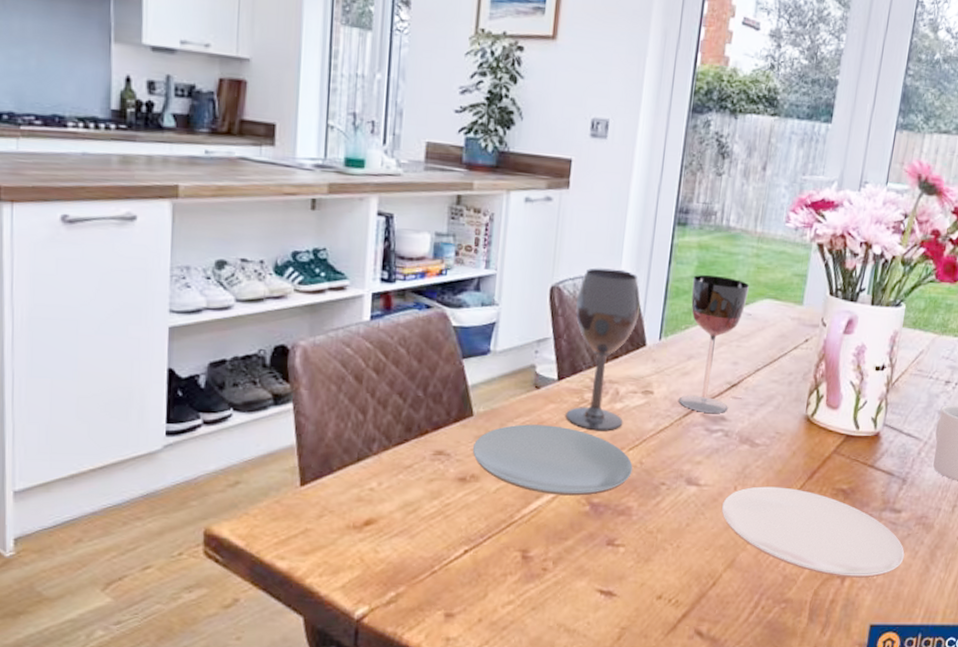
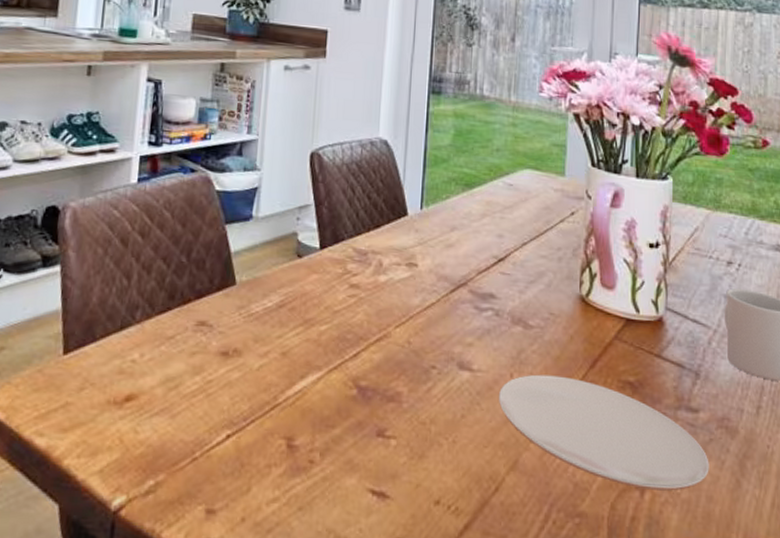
plate: present [472,424,633,496] -> none [235,295,400,378]
wine glass: present [565,268,641,431] -> none [329,134,400,306]
wineglass: present [679,274,749,413] -> none [445,143,508,290]

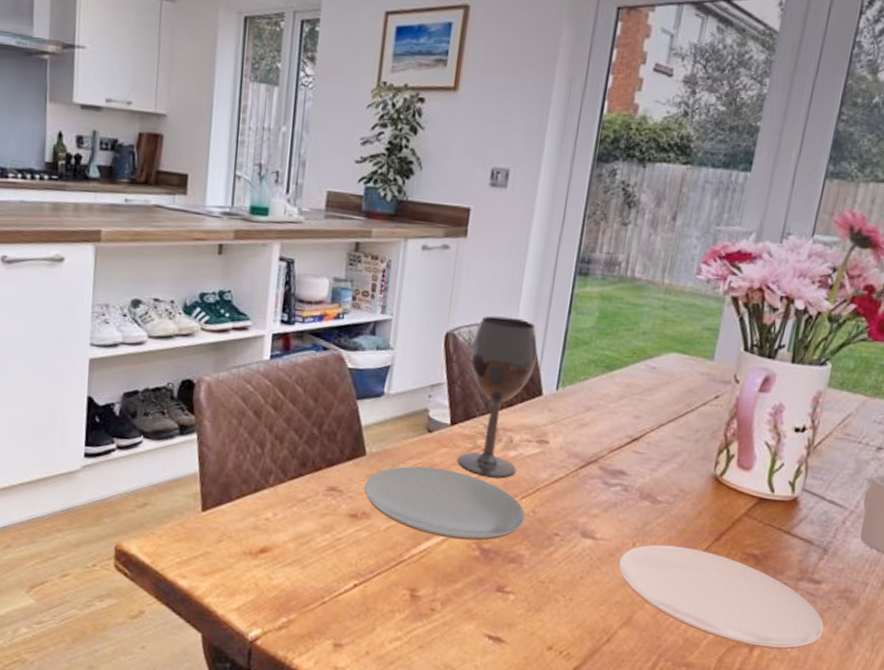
plate: none [235,295,400,378] -> present [364,466,525,541]
wine glass: none [329,134,400,306] -> present [457,315,538,478]

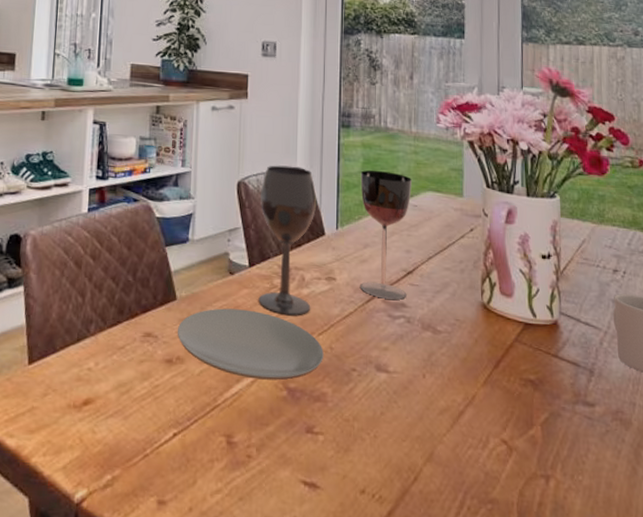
wineglass: none [575,325,654,467] -> present [360,170,412,300]
plate: present [618,544,824,650] -> none [414,374,607,479]

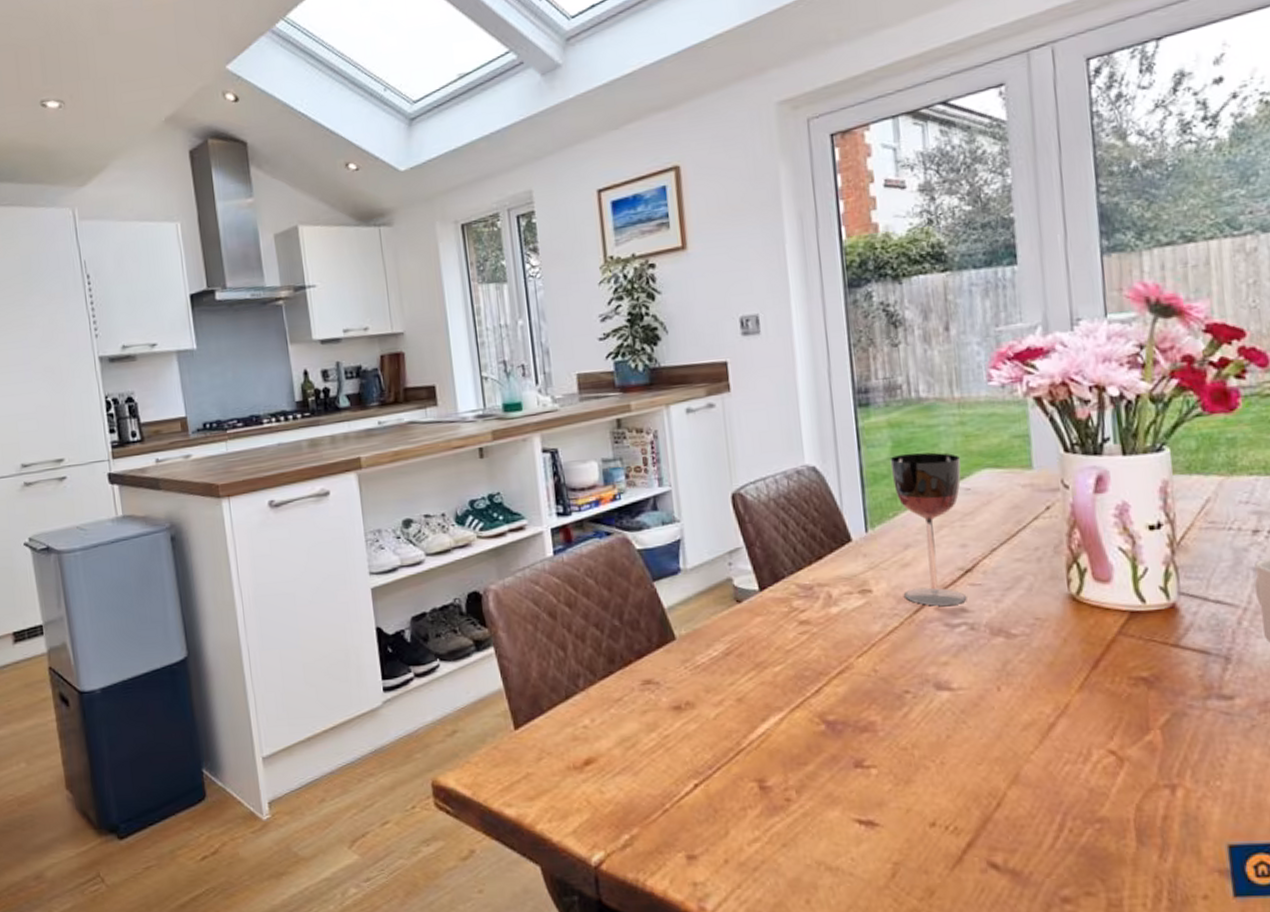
plate: present [177,308,324,381] -> none [681,640,867,716]
wine glass: present [258,165,317,316] -> none [762,464,844,640]

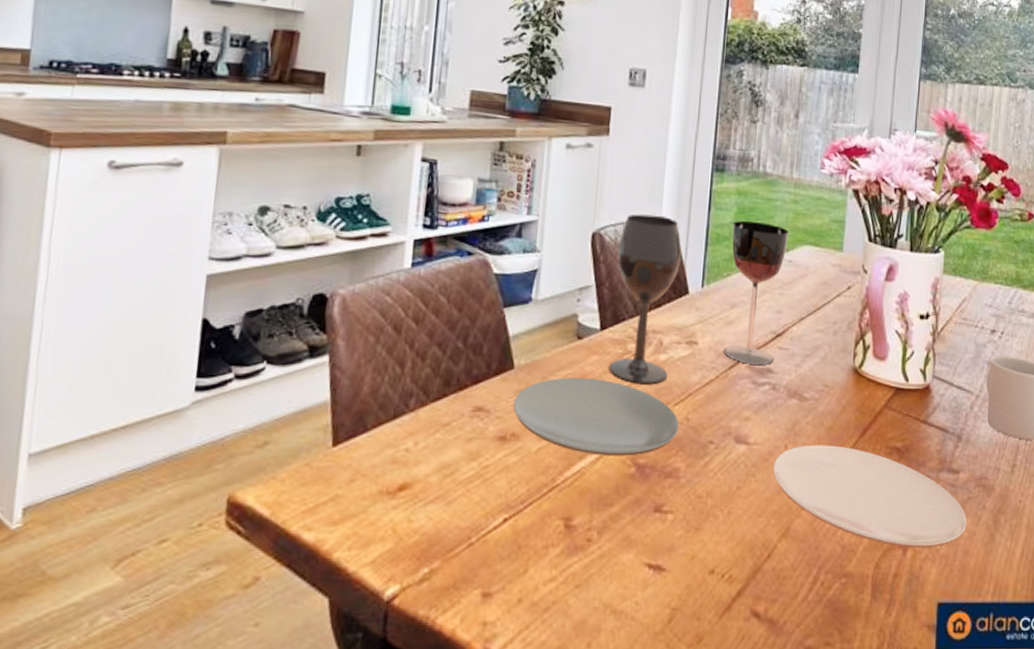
plate: none [681,640,867,716] -> present [513,377,679,456]
wine glass: none [762,464,844,640] -> present [609,214,682,385]
plate: none [987,682,1255,787] -> present [773,444,967,548]

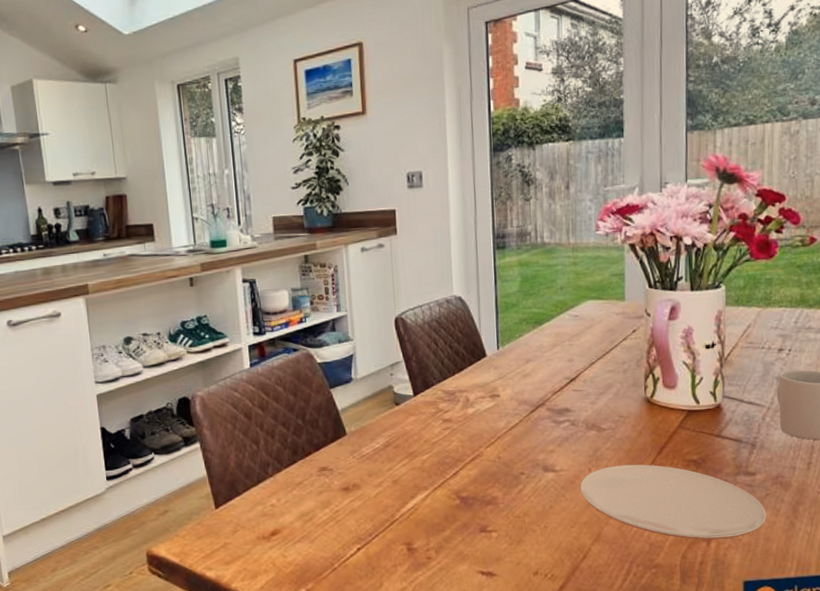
plate: present [513,377,679,456] -> none [350,434,492,494]
wine glass: present [609,214,682,385] -> none [419,295,477,434]
wineglass: present [724,220,788,365] -> none [519,286,572,407]

